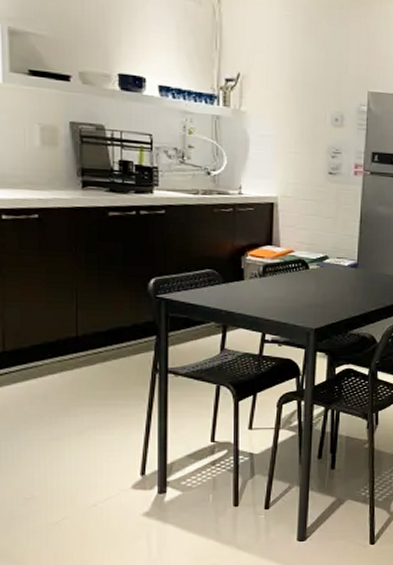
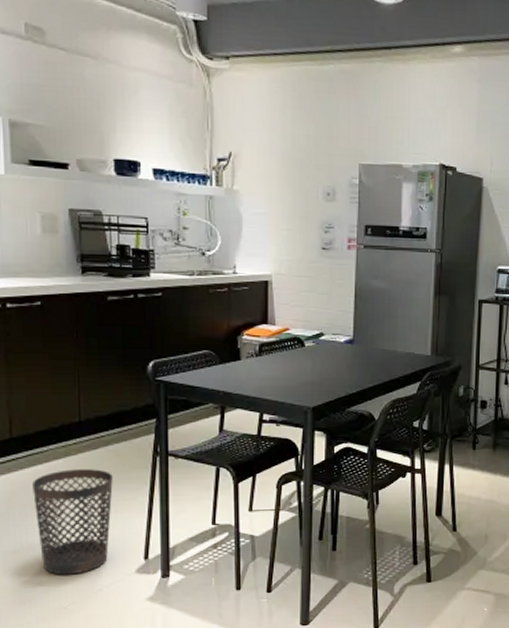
trash bin: none [26,384,110,490] -> present [32,469,113,575]

